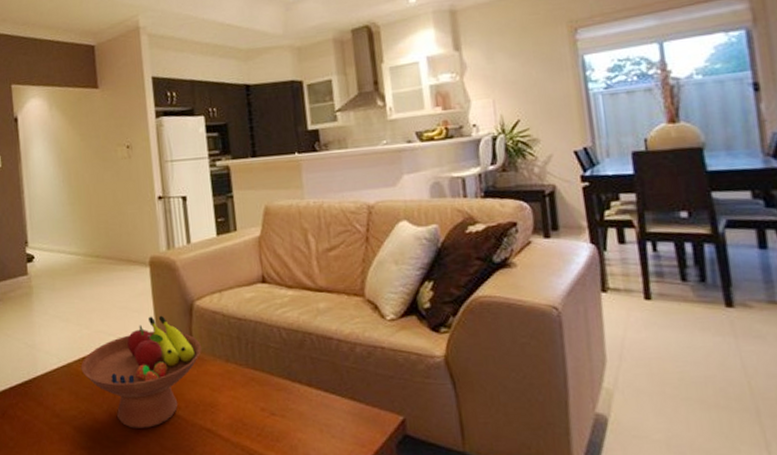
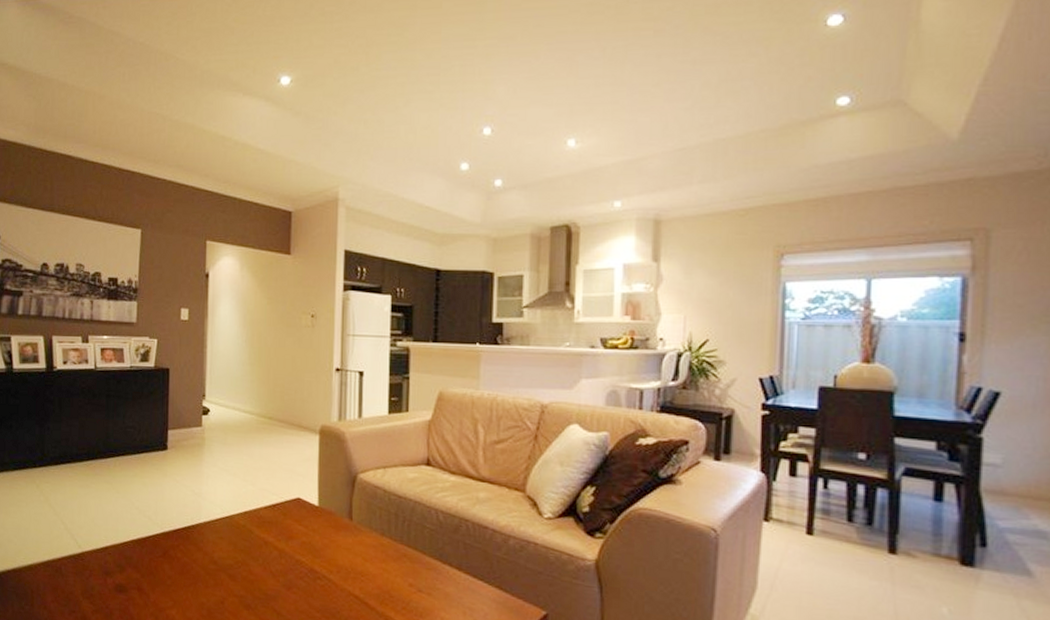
fruit bowl: present [81,315,201,430] -> none [242,482,359,587]

